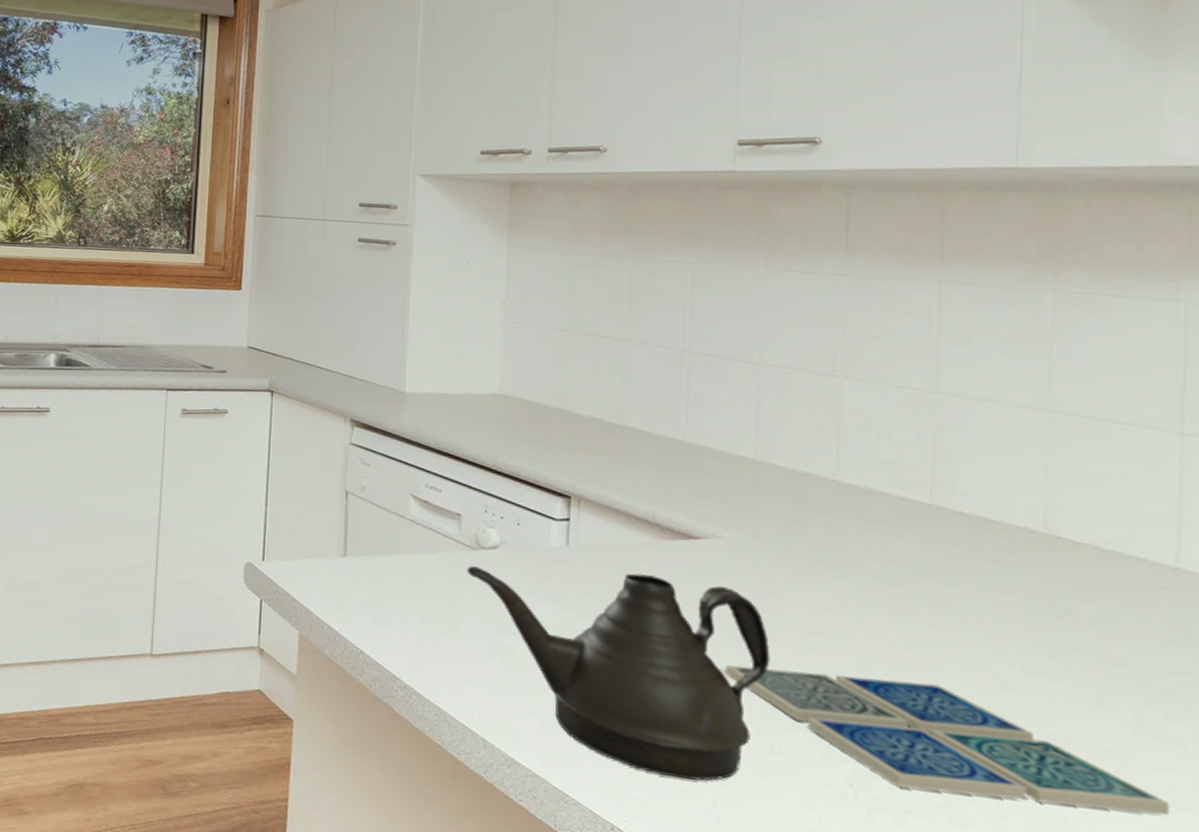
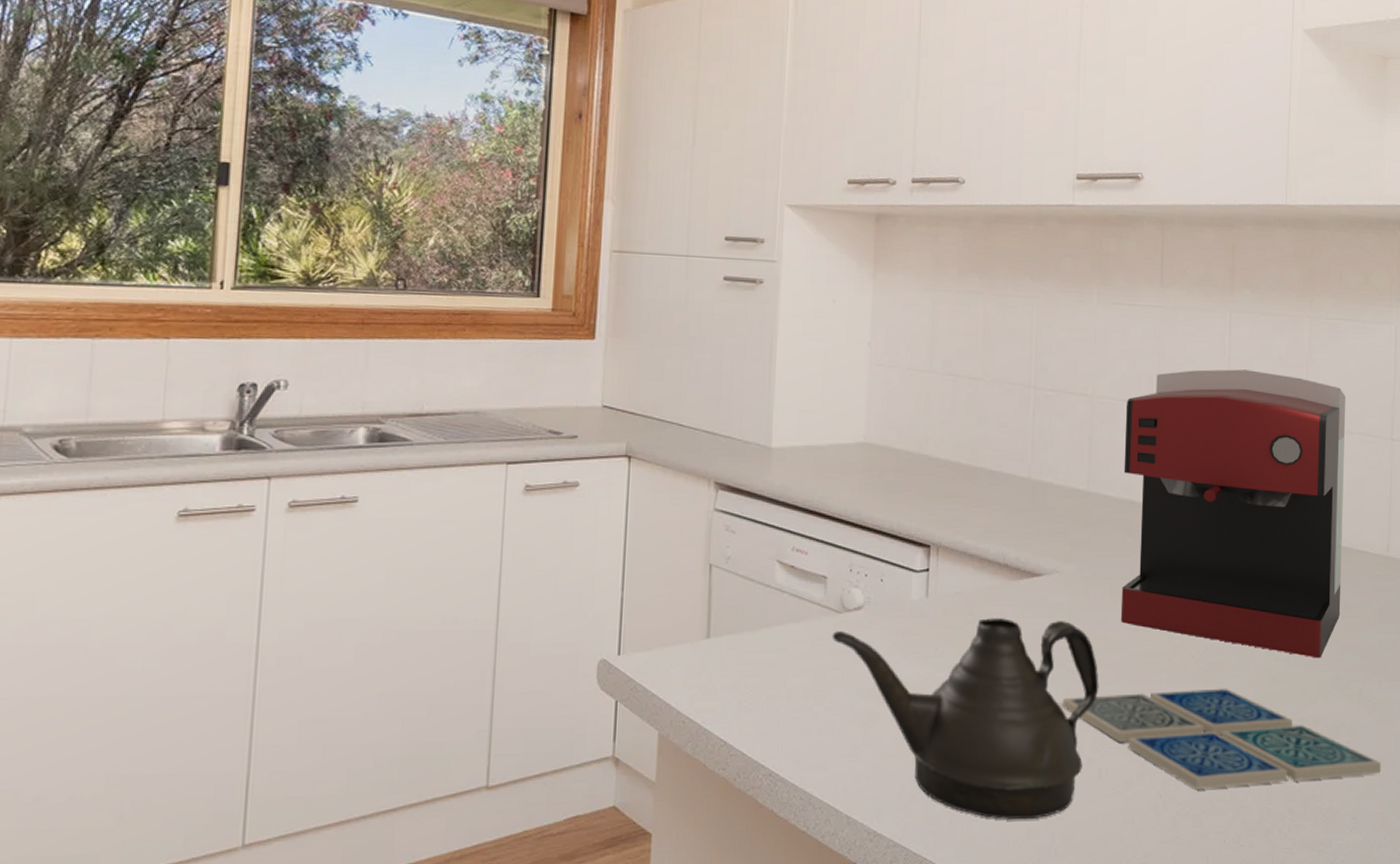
coffee maker: none [796,342,1110,671] -> present [1120,369,1346,659]

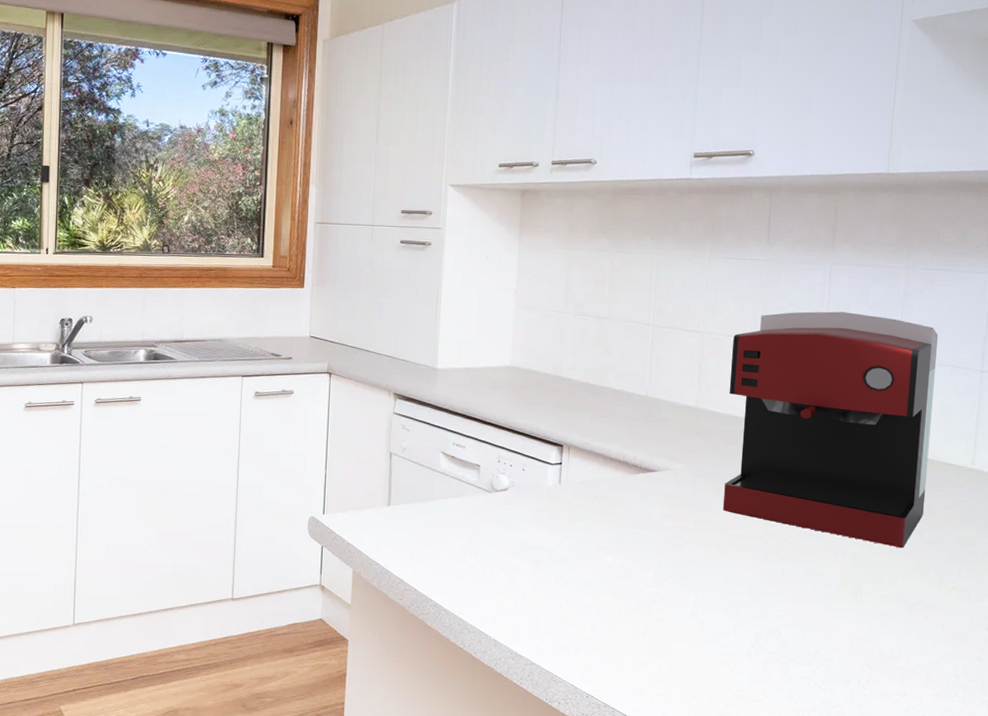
teapot: present [832,618,1099,820] -> none [483,502,703,655]
drink coaster: present [1063,688,1382,789] -> none [671,565,957,645]

